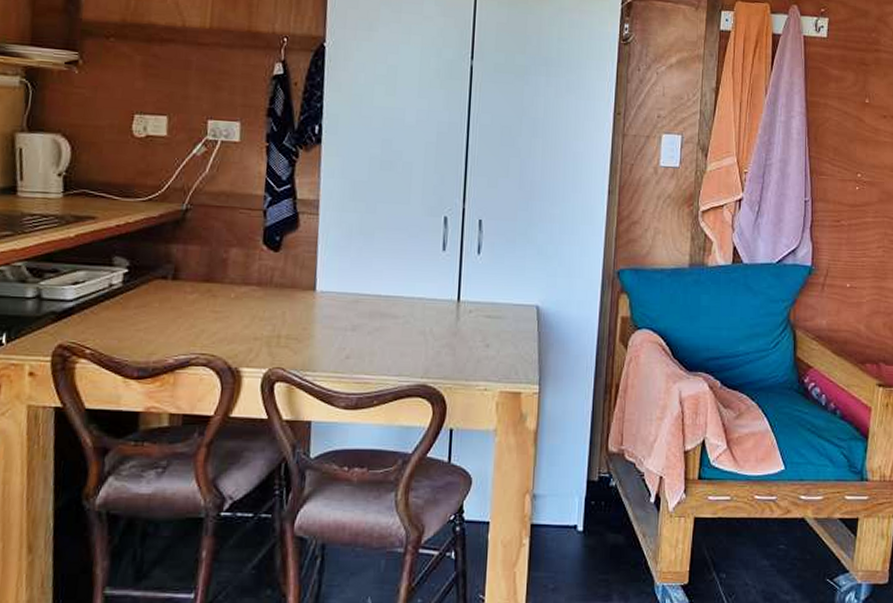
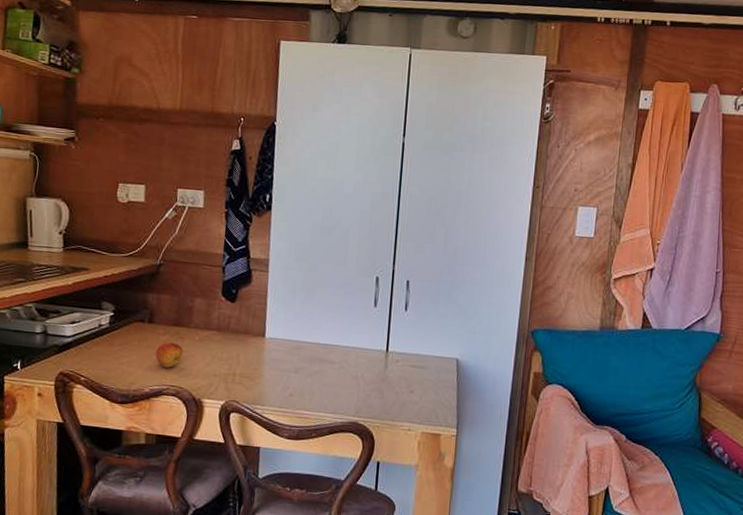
fruit: none [181,302,217,333] -> present [155,342,184,368]

